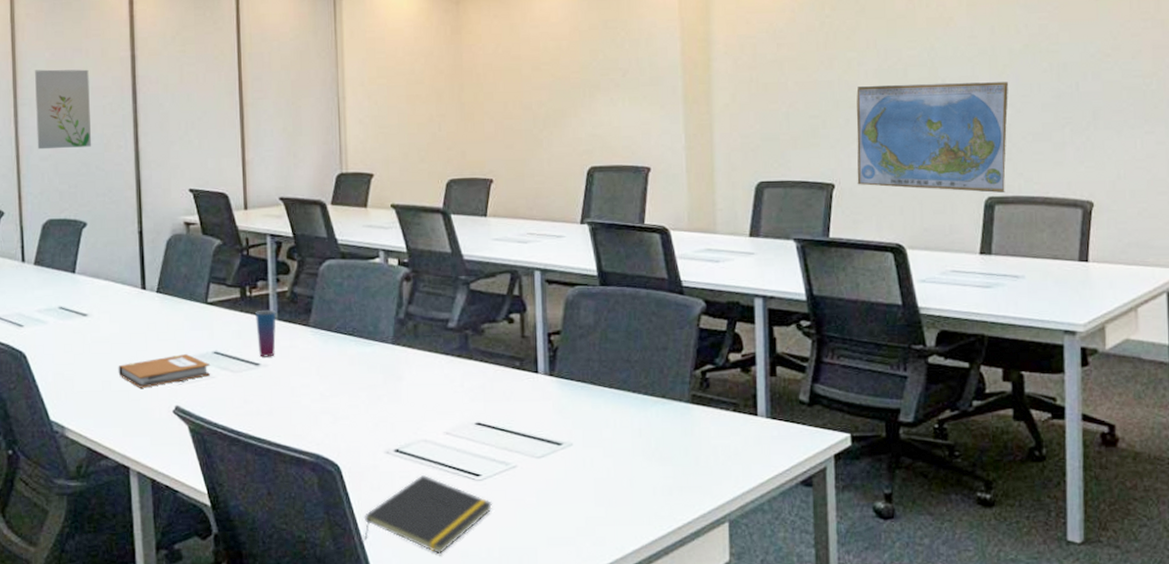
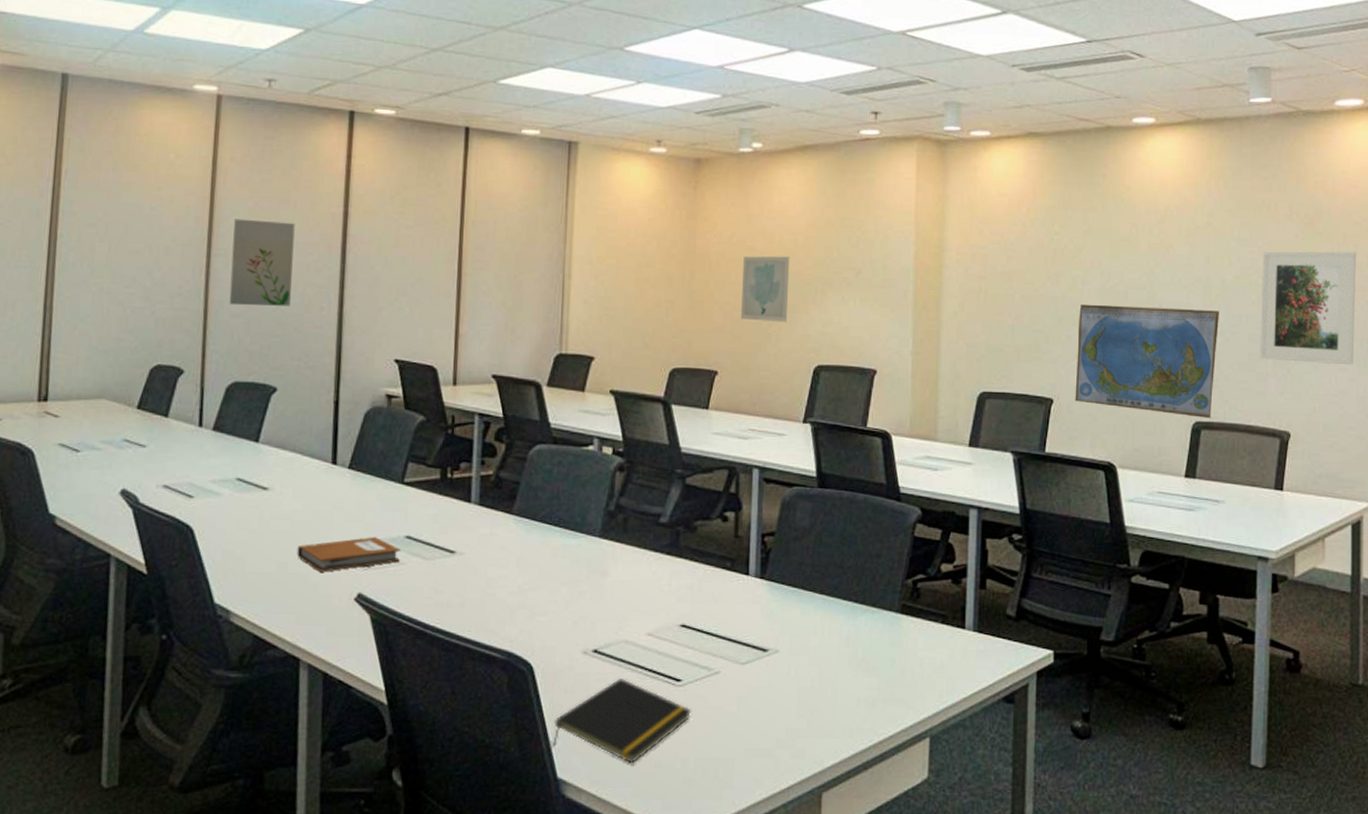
cup: present [255,309,276,357] -> none [455,493,478,545]
wall art: none [510,62,558,128] -> present [741,256,790,322]
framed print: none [1052,8,1161,128] -> present [1260,251,1357,366]

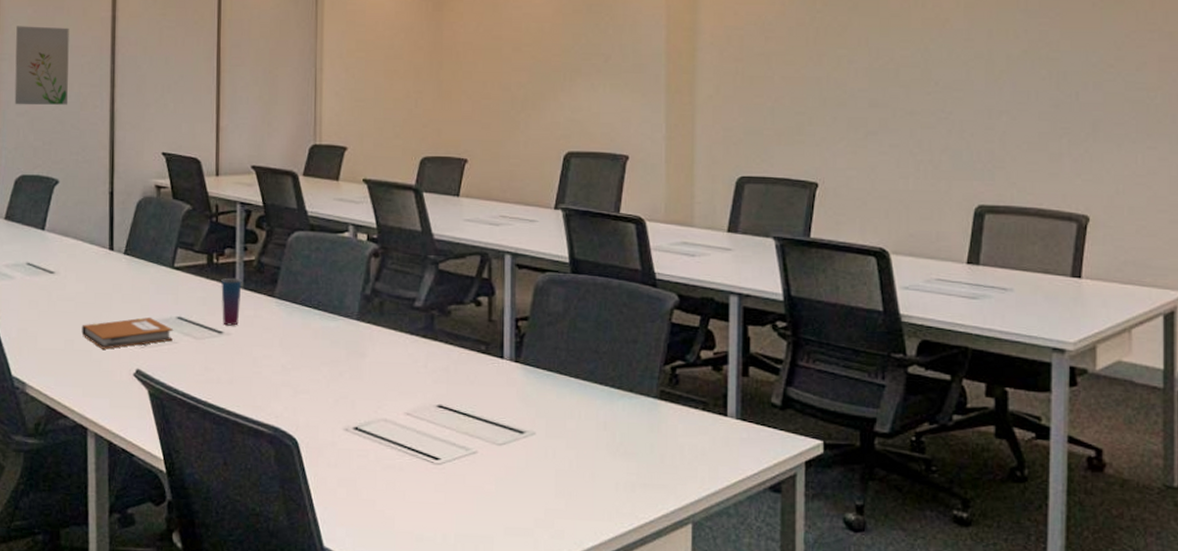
cup: none [455,493,478,545] -> present [221,277,242,326]
notepad: present [553,679,692,763] -> none [318,455,451,536]
wall art: present [741,256,790,322] -> none [489,44,537,110]
world map: present [1075,305,1220,418] -> none [842,84,1005,201]
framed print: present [1260,251,1357,366] -> none [1052,19,1167,143]

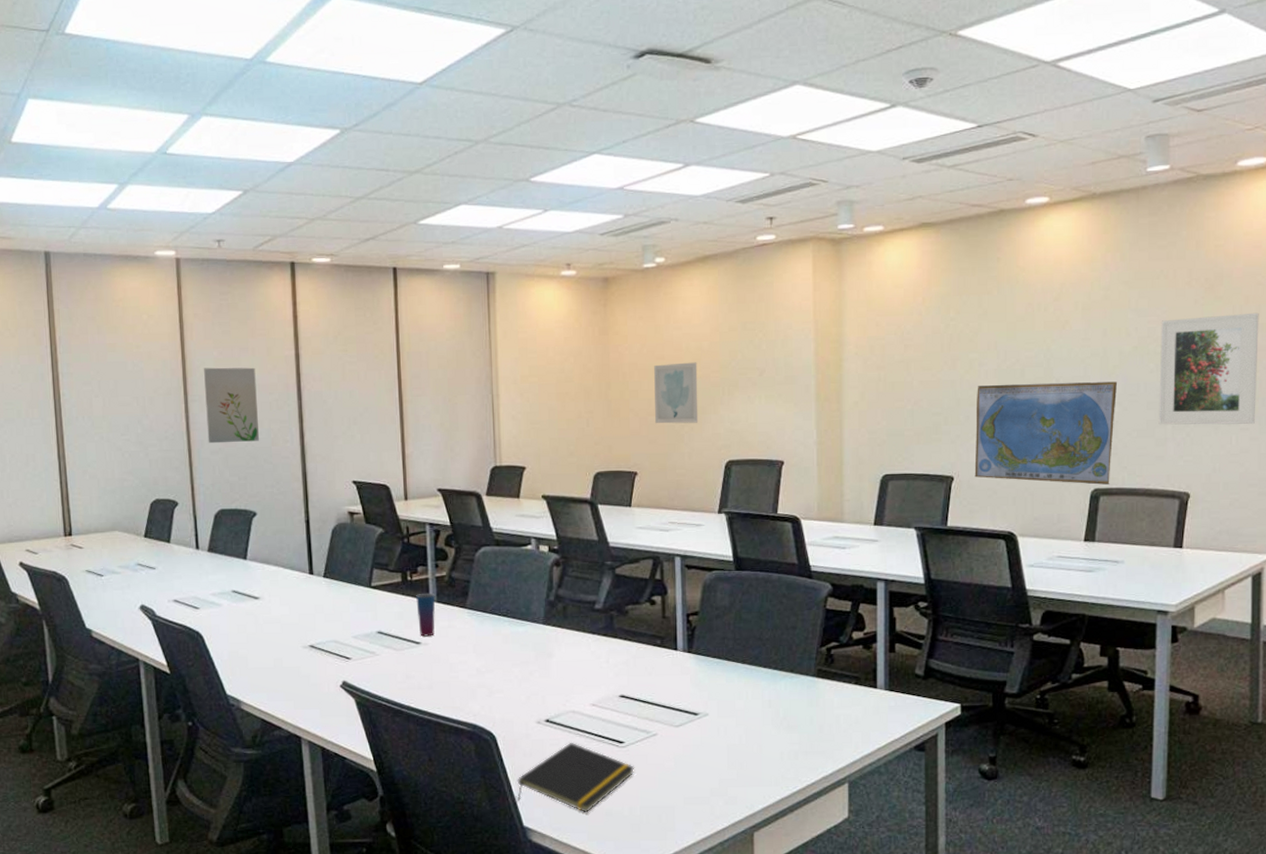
notebook: present [81,317,173,349] -> none [288,634,374,665]
notepad: none [318,455,451,536] -> present [517,743,635,812]
wall art: none [489,44,537,110] -> present [654,362,699,424]
world map: none [842,84,1005,201] -> present [974,381,1118,485]
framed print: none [1052,19,1167,143] -> present [1158,312,1259,425]

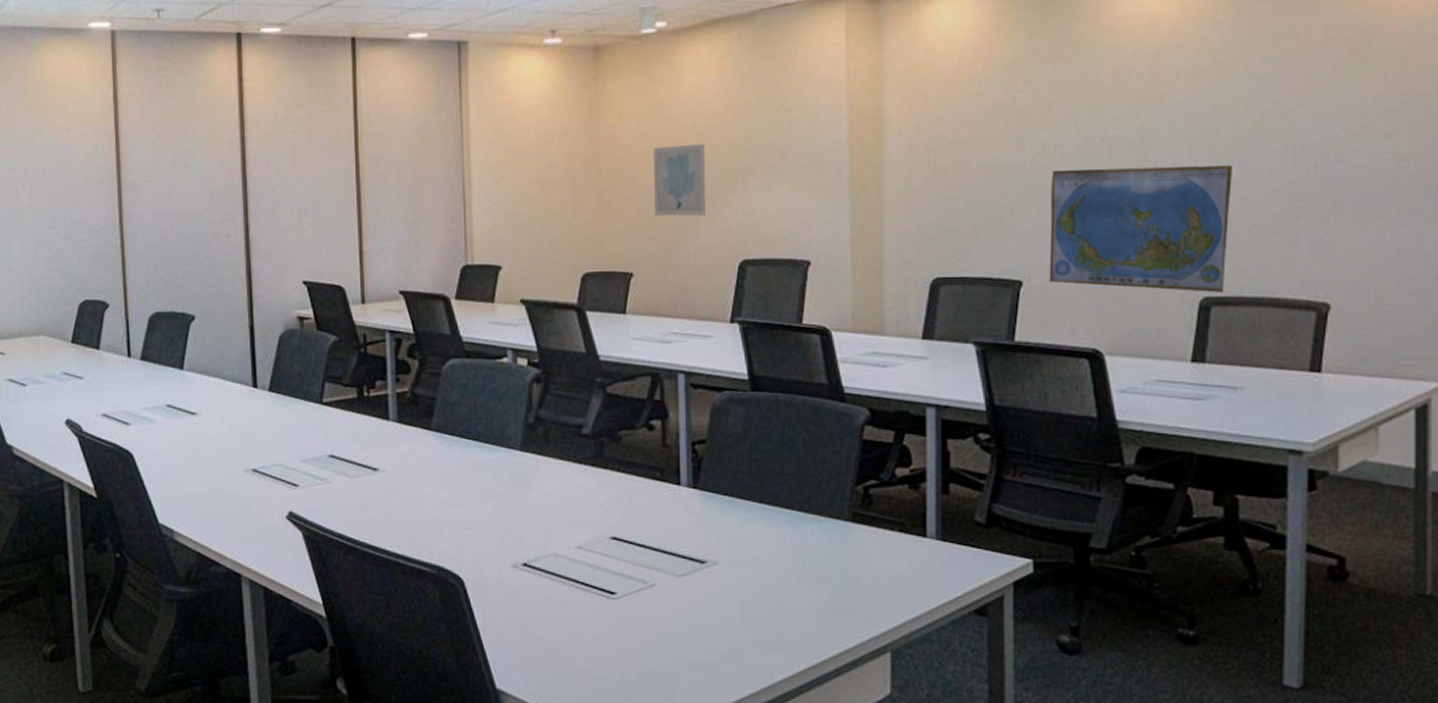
wall art: present [204,367,259,444] -> none [140,152,199,238]
cup: present [416,593,436,637] -> none [373,411,396,462]
notepad: present [517,743,635,812] -> none [488,592,629,675]
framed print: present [1158,312,1259,425] -> none [1287,79,1420,219]

